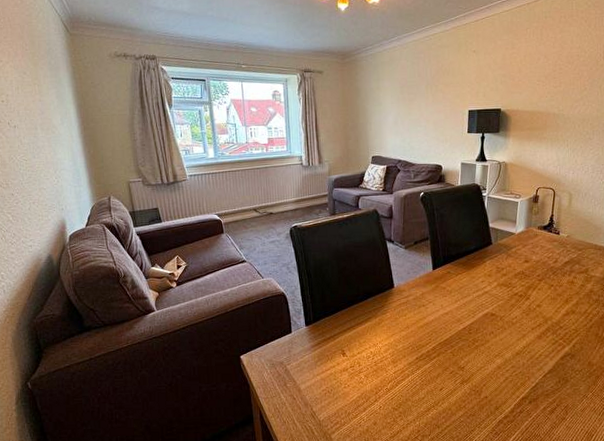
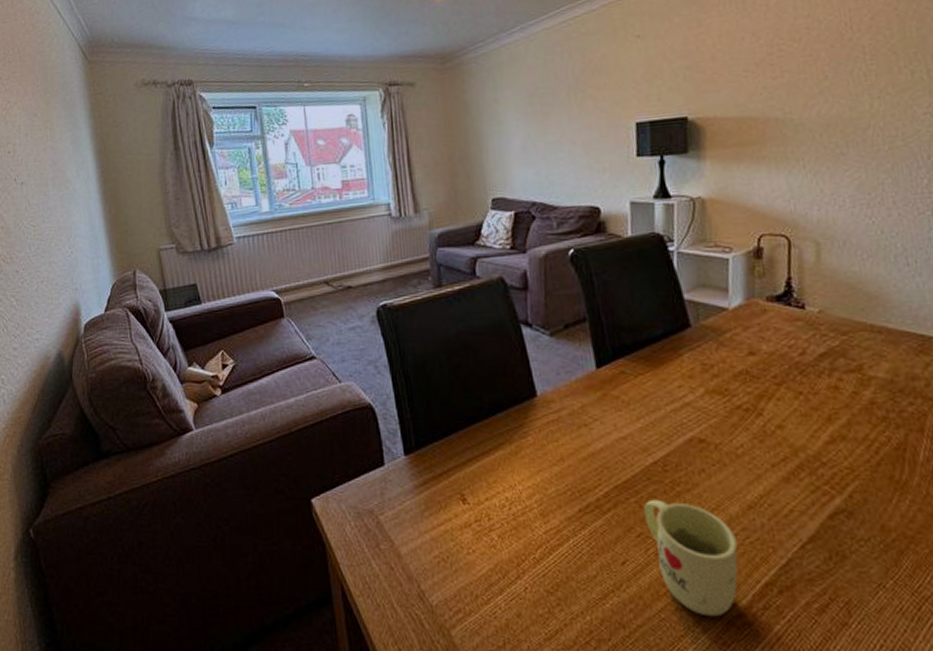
mug: none [455,350,509,419] -> present [643,499,738,617]

